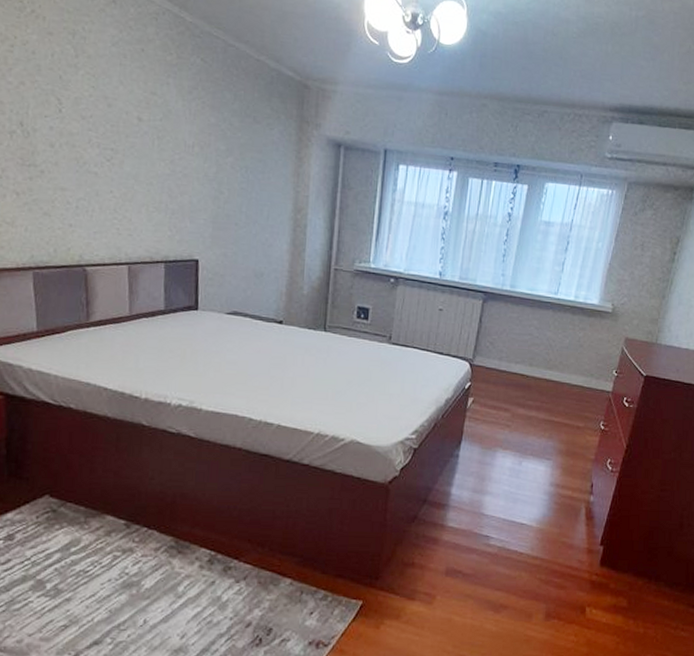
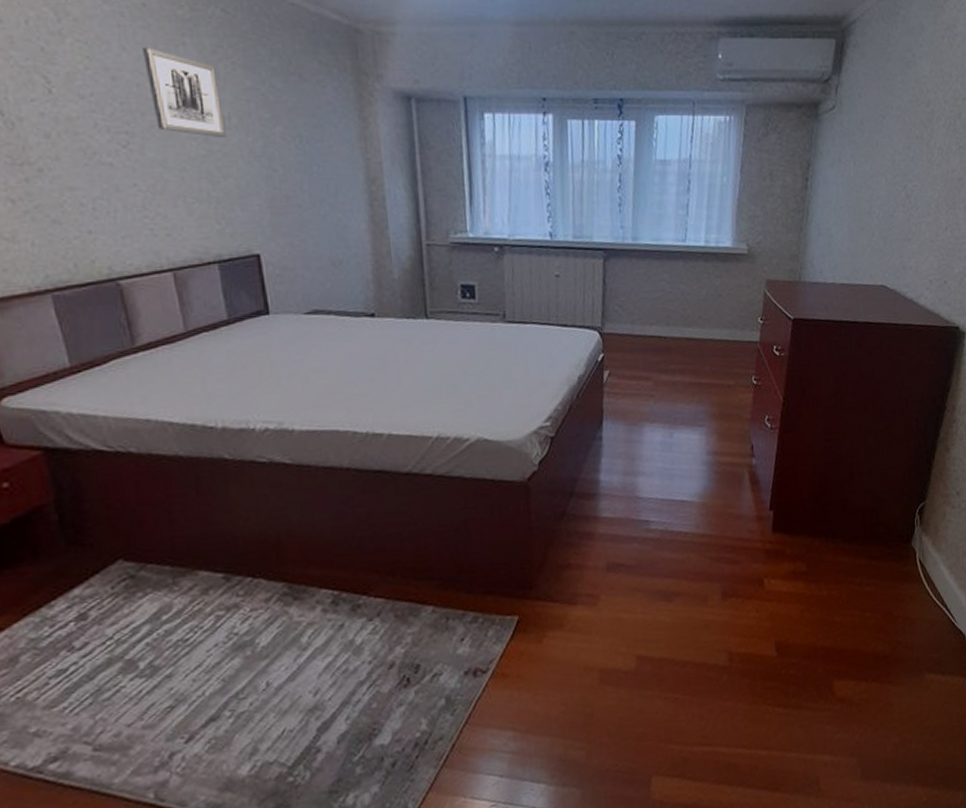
wall art: none [135,83,190,161] -> present [142,47,226,137]

